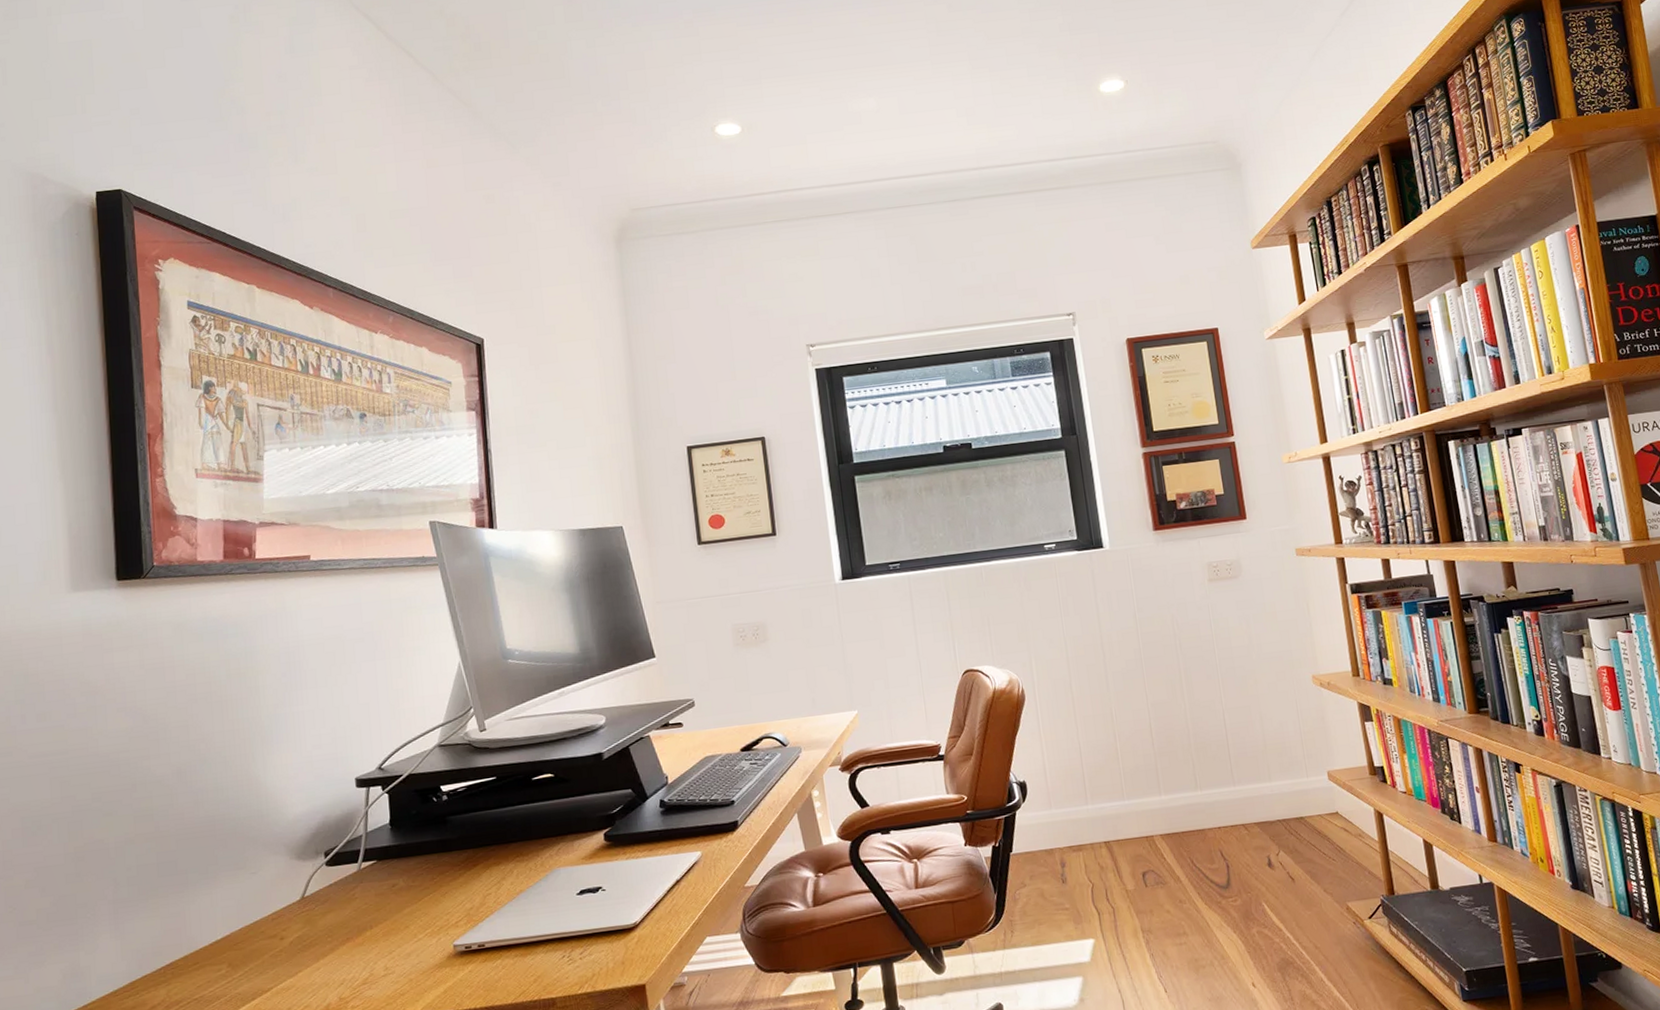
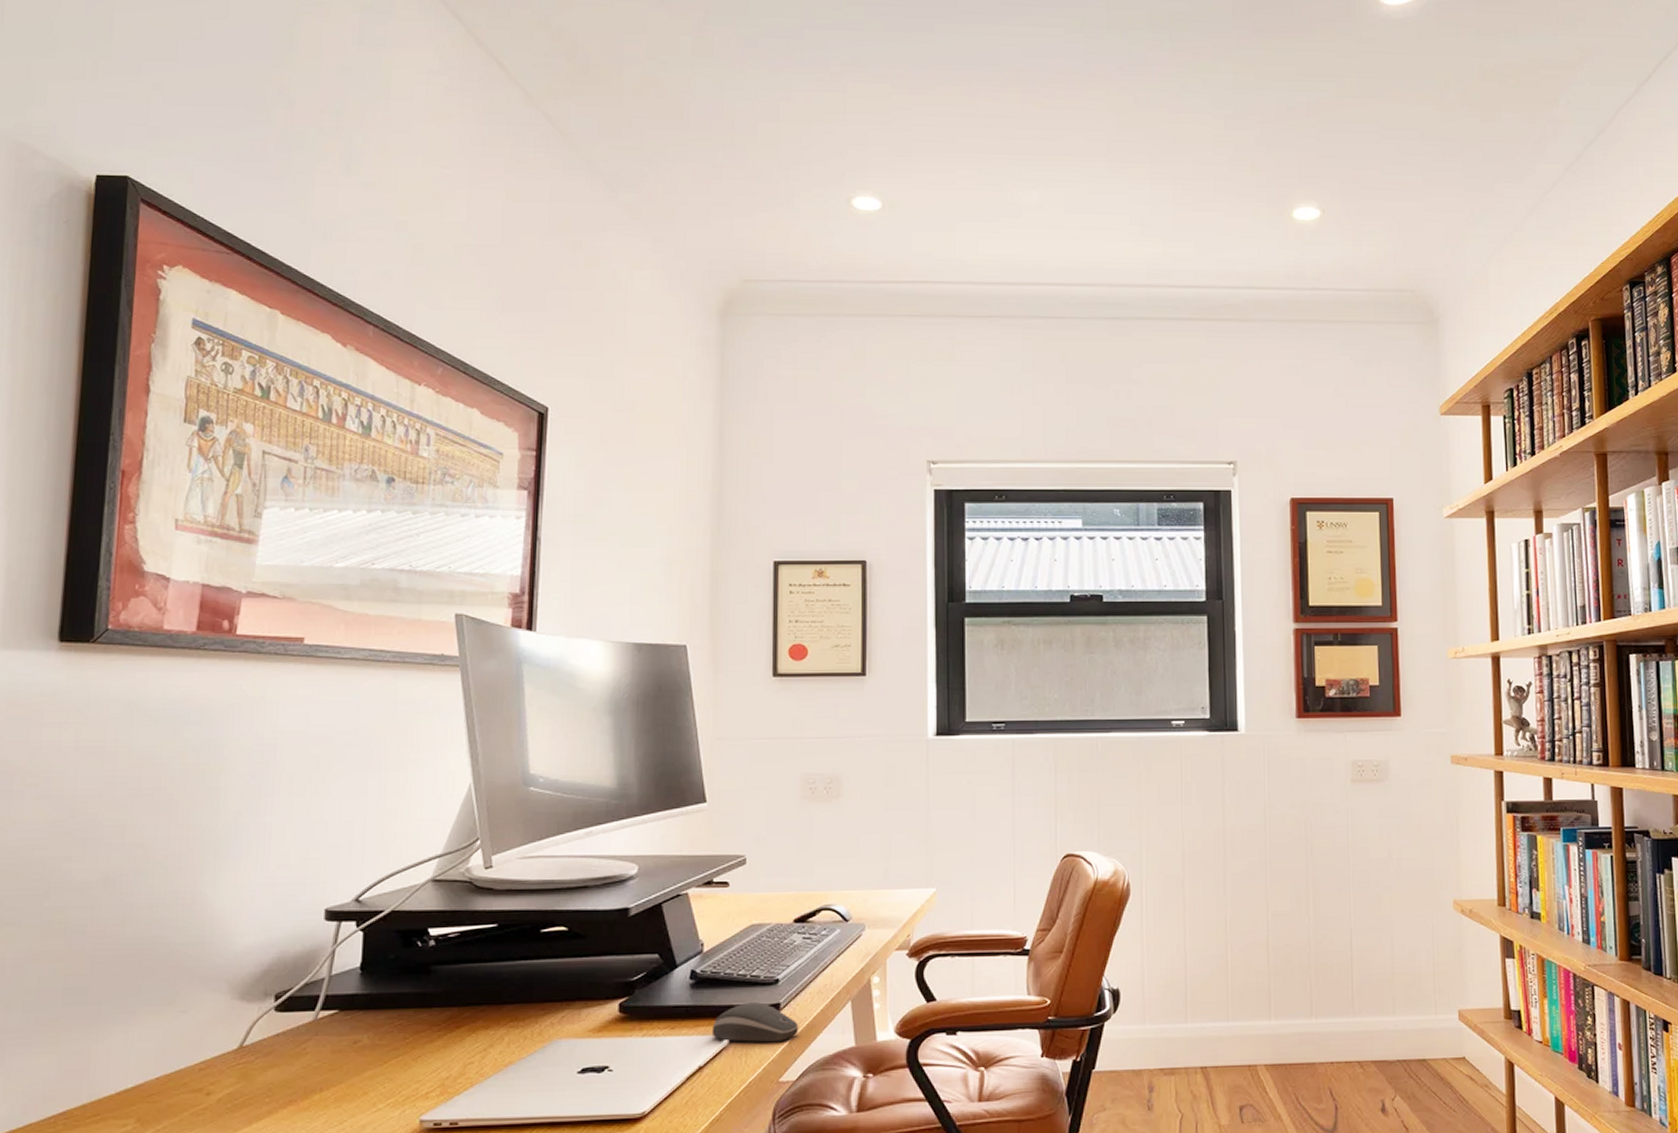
computer mouse: none [683,821,756,857] -> present [711,1002,799,1042]

